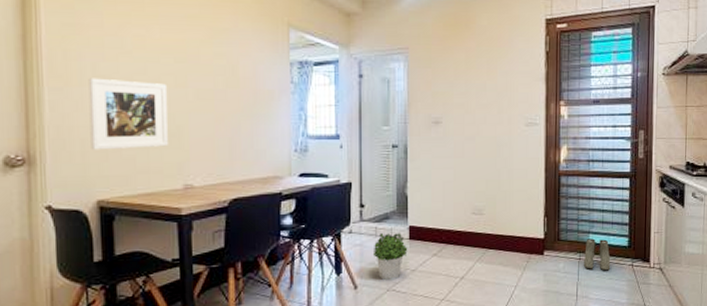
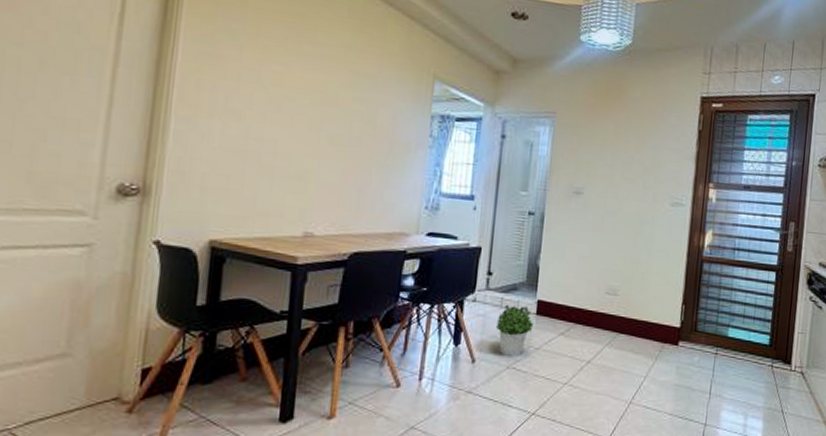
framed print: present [88,78,168,150] -> none [211,110,299,190]
boots: present [584,238,611,271] -> none [720,332,749,370]

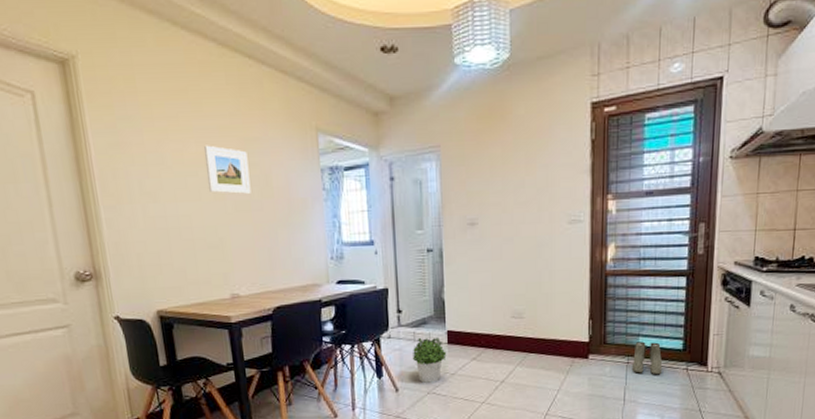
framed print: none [303,72,356,128] -> present [203,145,251,194]
boots: none [720,332,749,370] -> present [633,341,663,375]

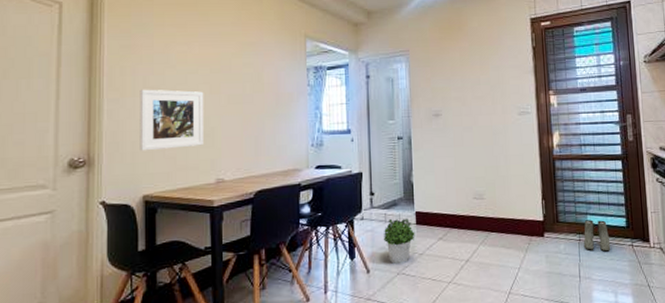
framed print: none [137,194,213,264] -> present [140,89,203,151]
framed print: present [203,145,251,194] -> none [205,48,244,89]

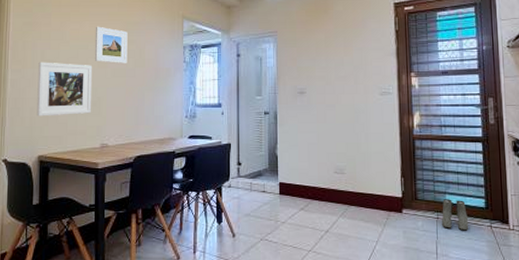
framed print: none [205,48,244,89] -> present [94,26,128,63]
potted plant: present [383,218,415,265] -> none [248,187,278,231]

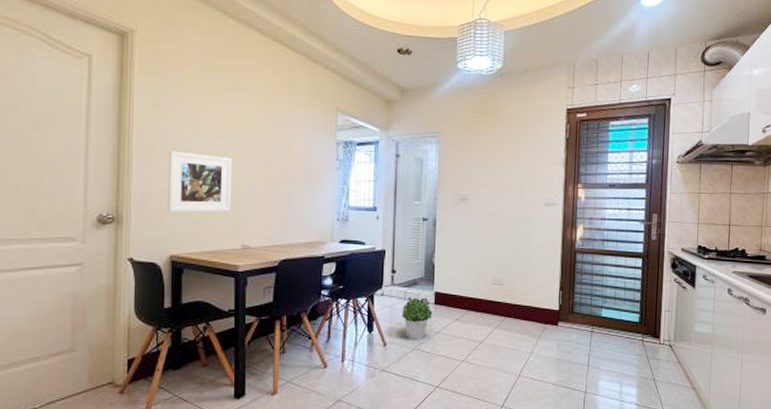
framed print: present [94,26,128,63] -> none [234,113,274,158]
potted plant: none [248,187,278,231] -> present [401,296,433,340]
boots: present [442,199,469,231] -> none [596,313,622,344]

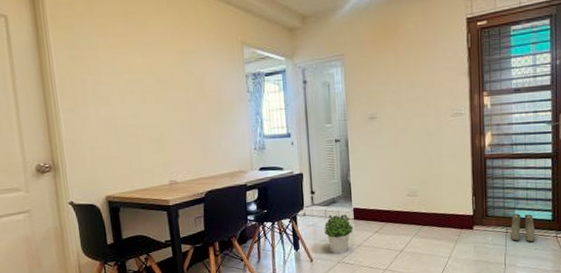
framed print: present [167,151,232,213] -> none [91,99,155,157]
boots: none [596,313,622,344] -> present [511,214,536,242]

